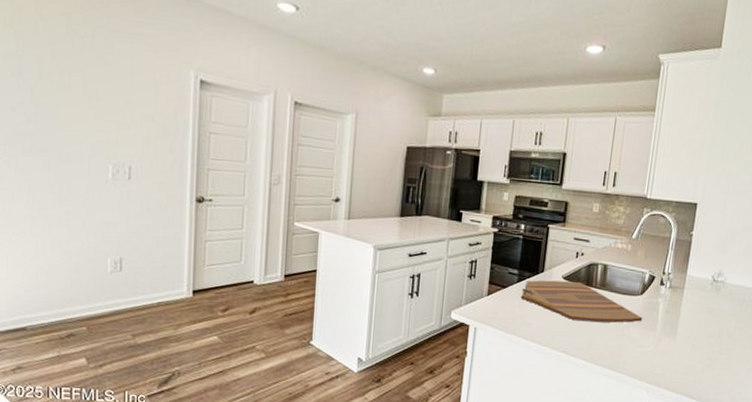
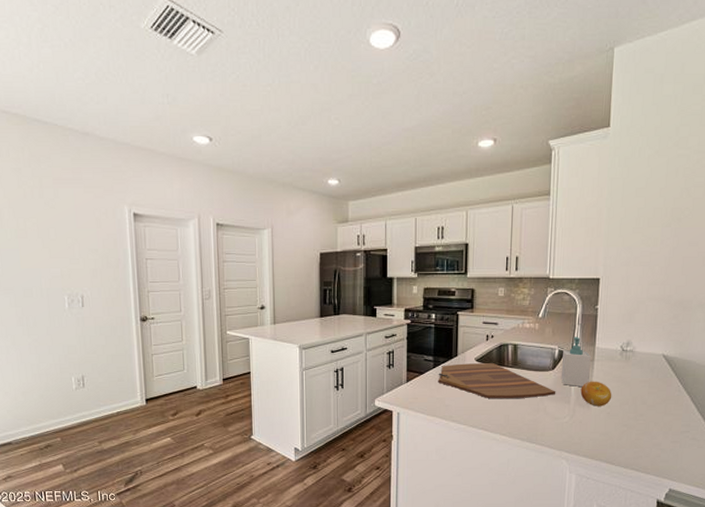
soap bottle: none [649,261,681,316] -> present [561,336,591,388]
fruit: none [667,309,699,337] -> present [580,381,612,406]

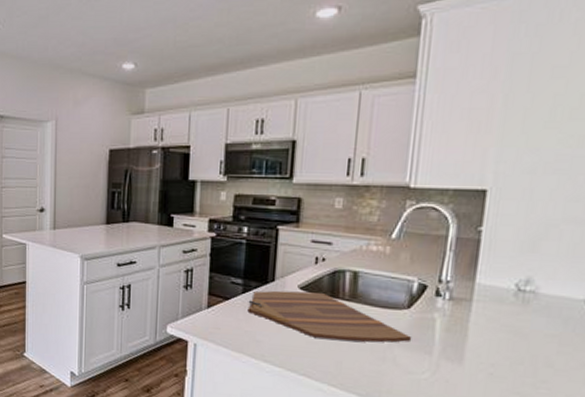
soap bottle: present [561,336,591,388] -> none [421,266,468,335]
fruit: present [580,381,612,406] -> none [448,327,499,364]

